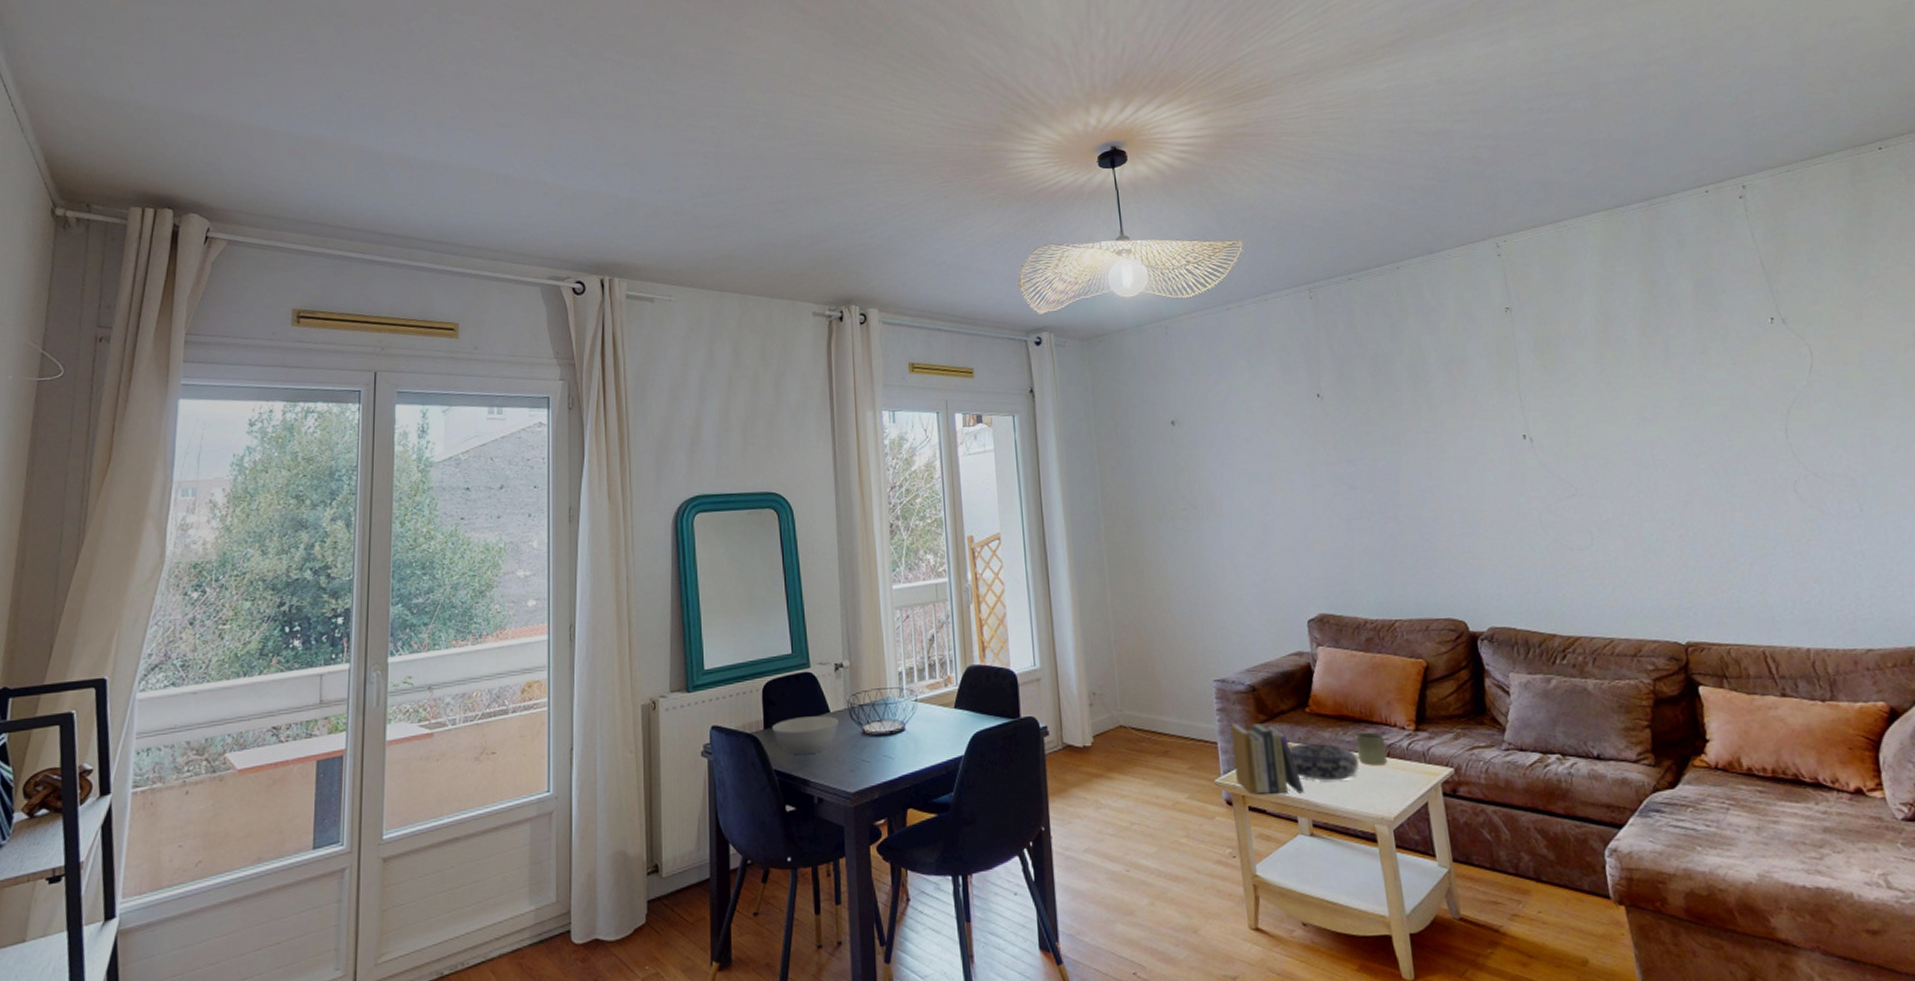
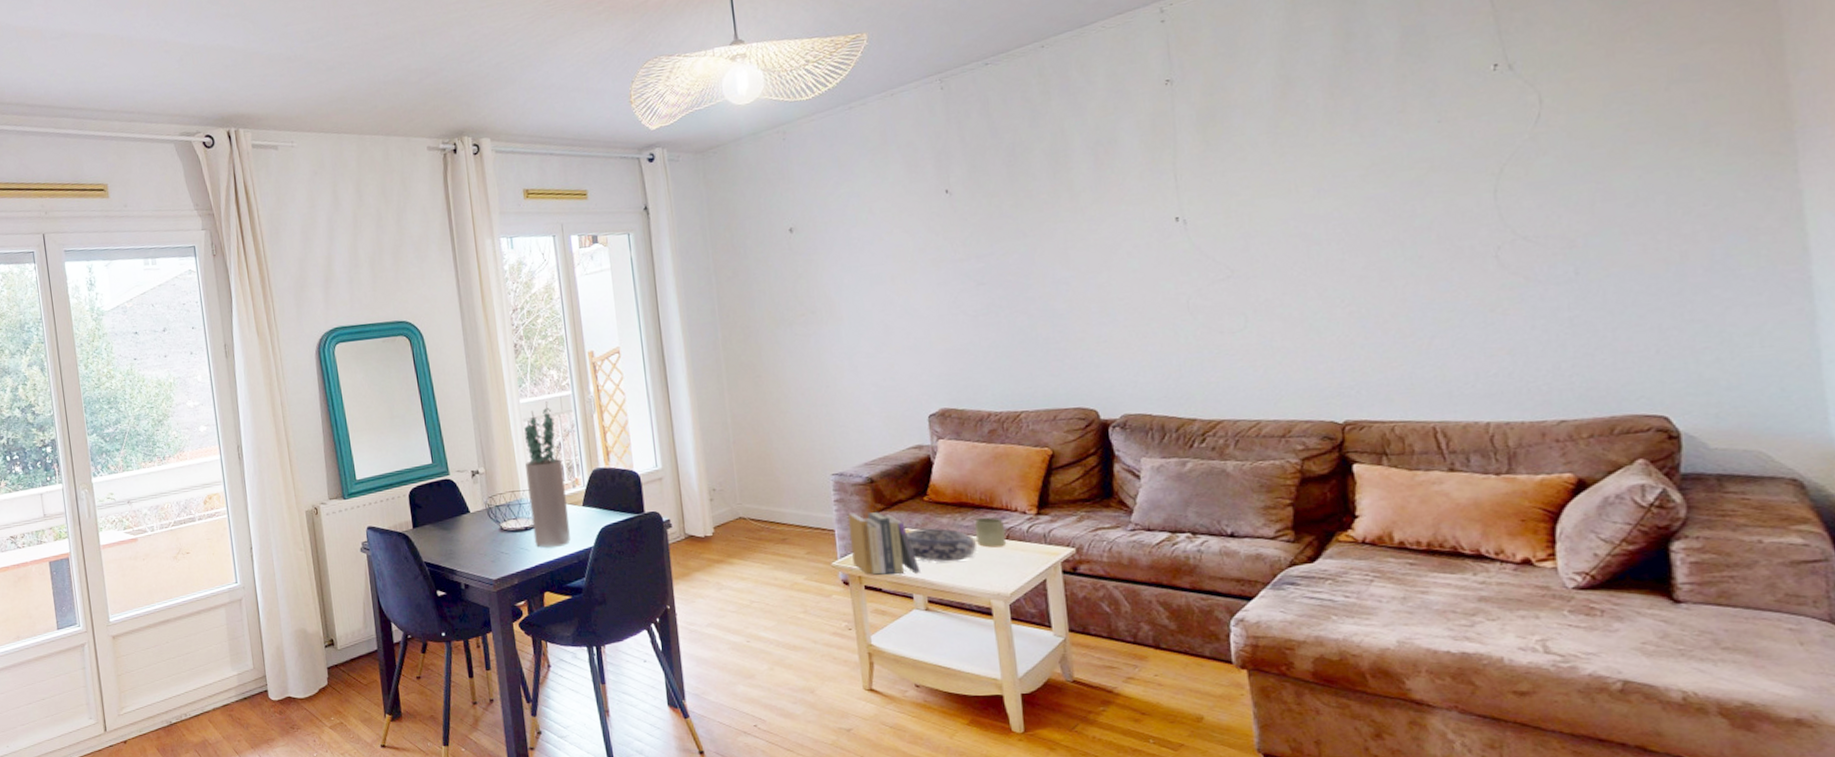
bowl: present [772,716,839,755] -> none [420,515,479,550]
vase: none [895,588,939,757] -> present [524,401,571,549]

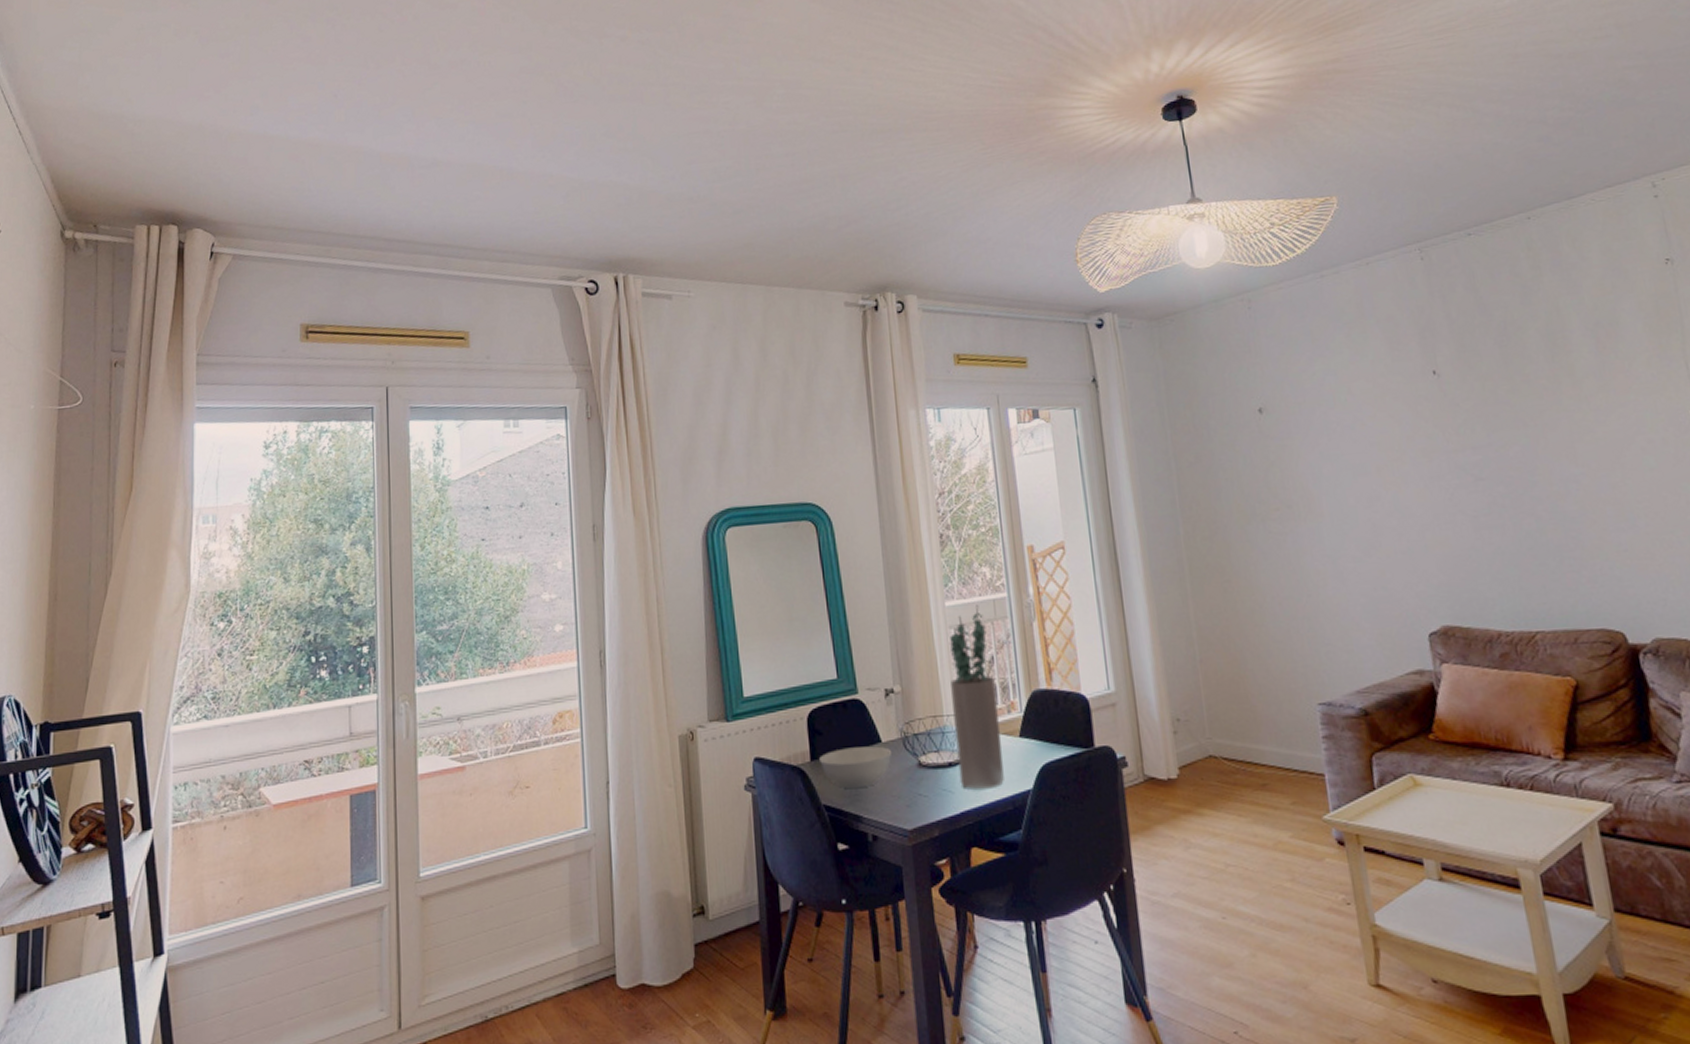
bowl: none [420,515,479,550] -> present [819,746,892,789]
books: present [848,511,920,575] -> none [1340,751,1430,833]
decorative bowl: present [906,528,978,562] -> none [1410,774,1497,818]
mug: present [974,517,1007,548] -> none [1491,762,1531,801]

